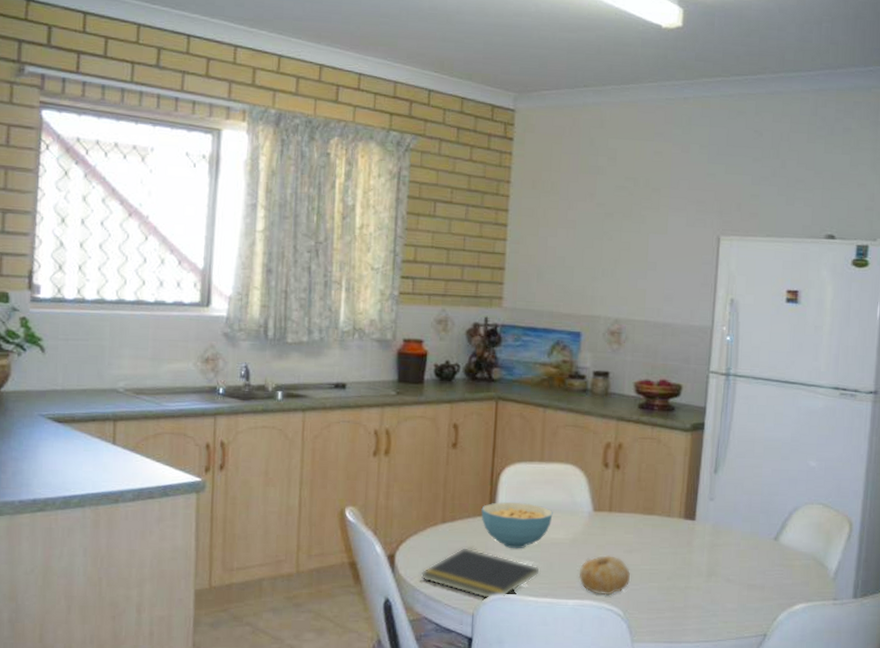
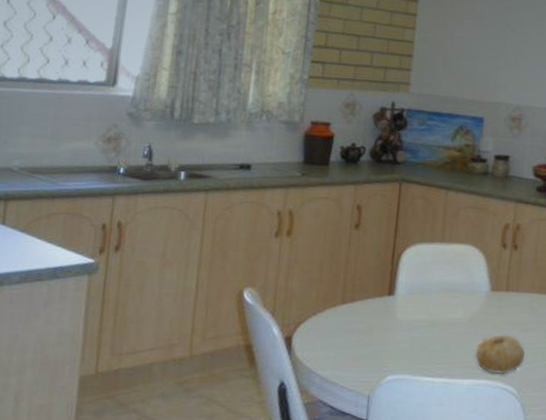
notepad: present [420,547,541,599] -> none [317,328,438,381]
cereal bowl: present [481,502,553,549] -> none [381,282,452,329]

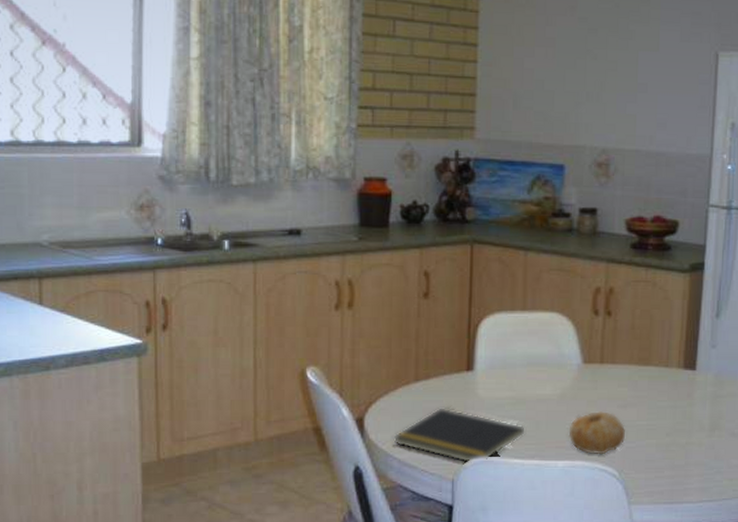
notepad: none [317,328,438,381] -> present [393,408,526,463]

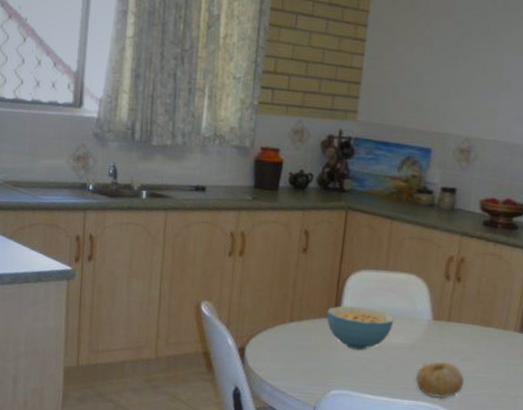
notepad: present [393,408,526,463] -> none [268,345,380,394]
cereal bowl: none [458,356,538,408] -> present [326,306,395,350]

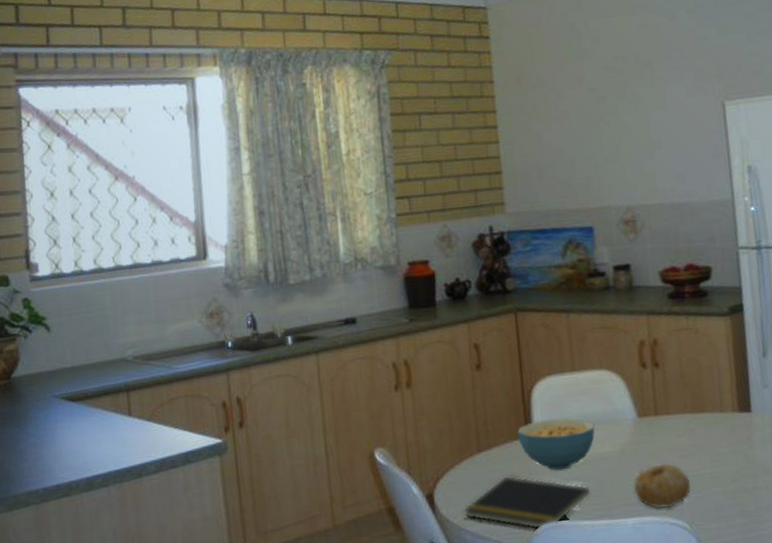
notepad: none [268,345,380,394] -> present [463,475,592,530]

